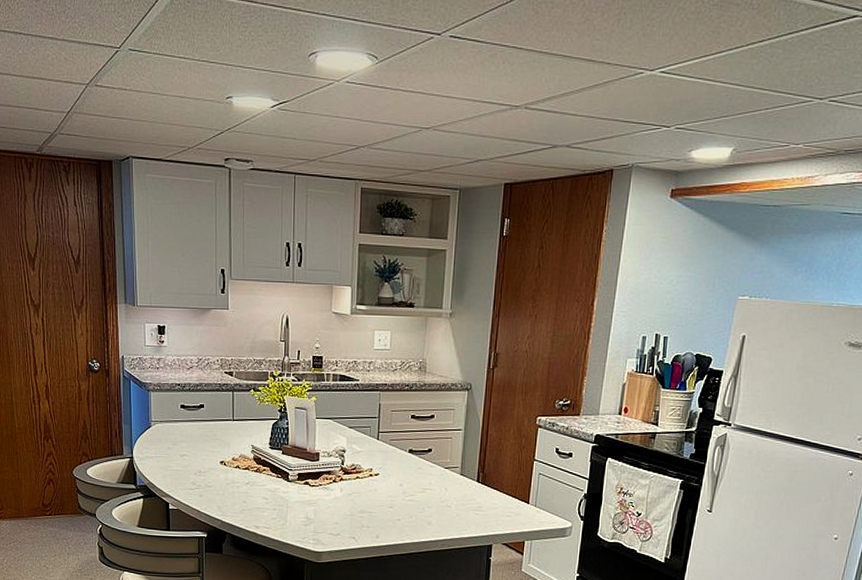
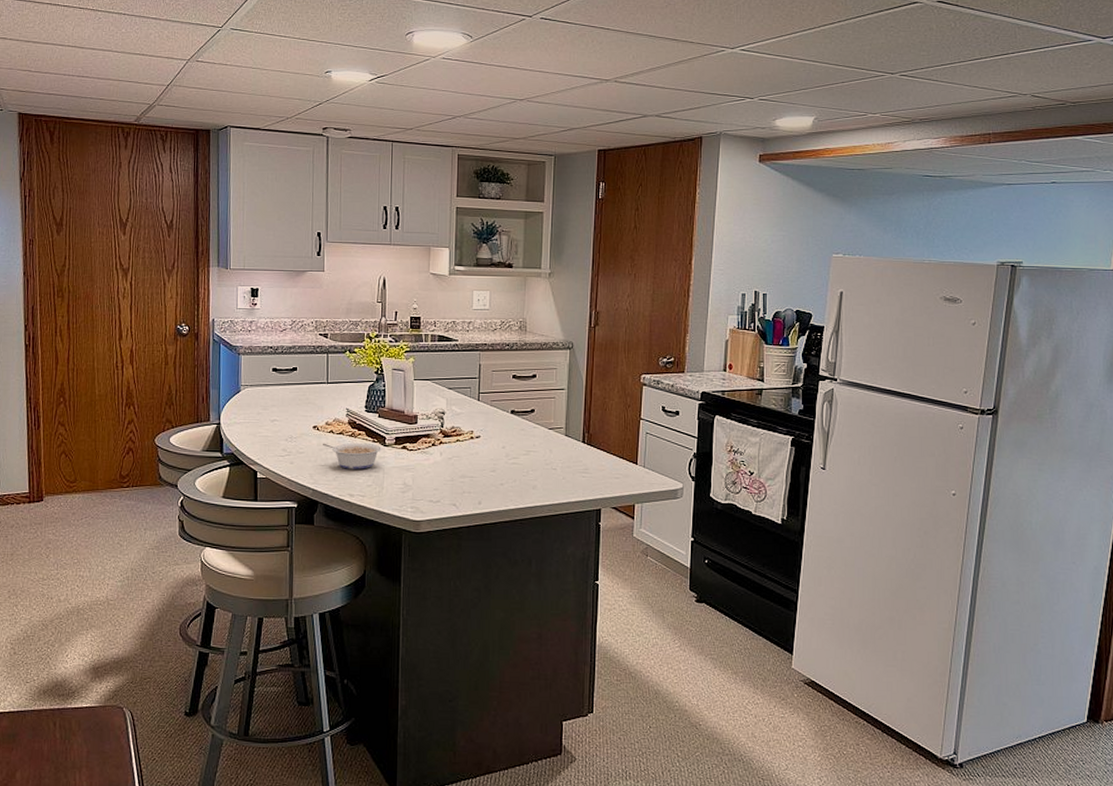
legume: none [230,477,285,503] -> present [323,443,381,470]

